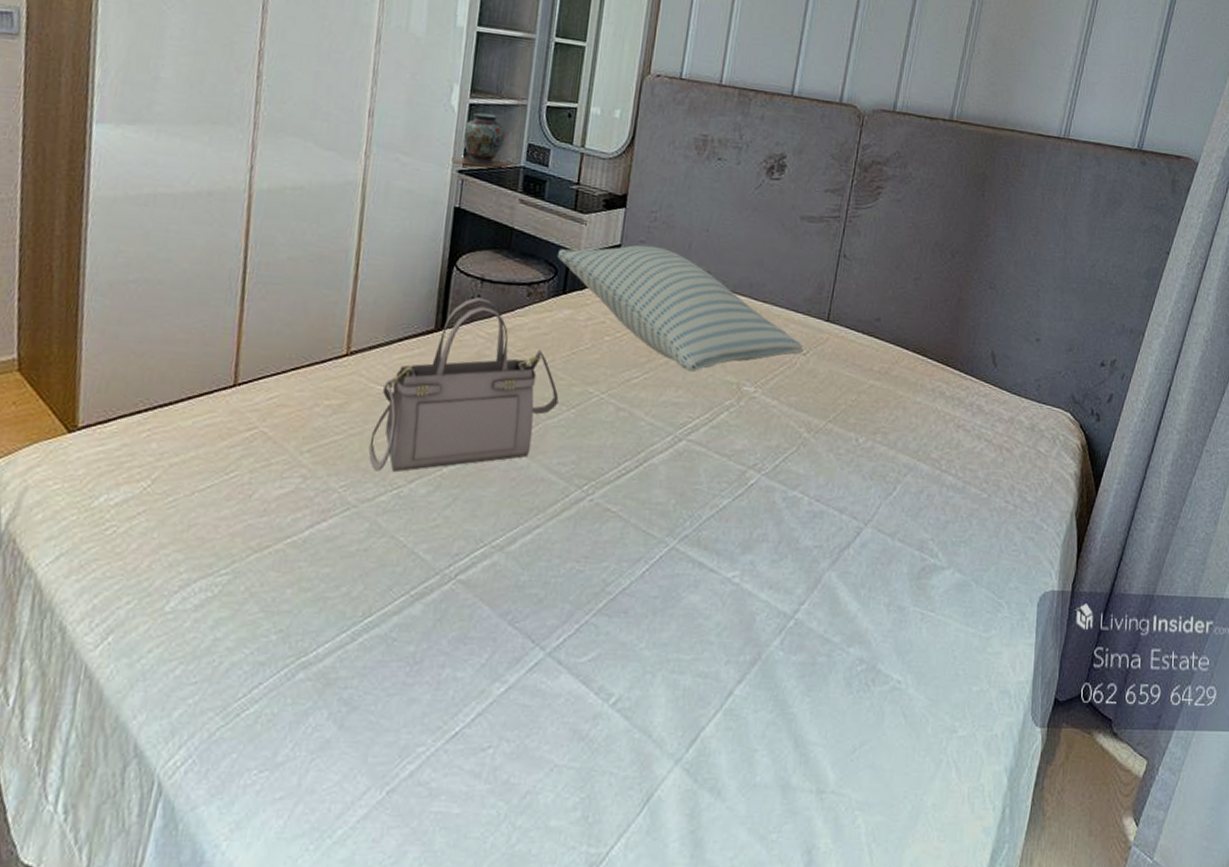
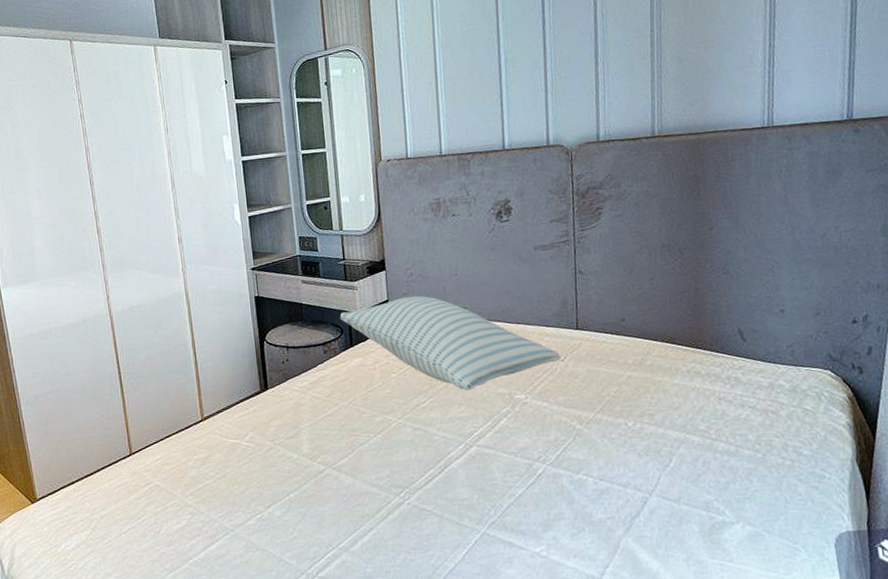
handbag: present [368,297,559,473] -> none [232,361,366,503]
decorative vase: present [450,112,507,168] -> none [244,220,286,264]

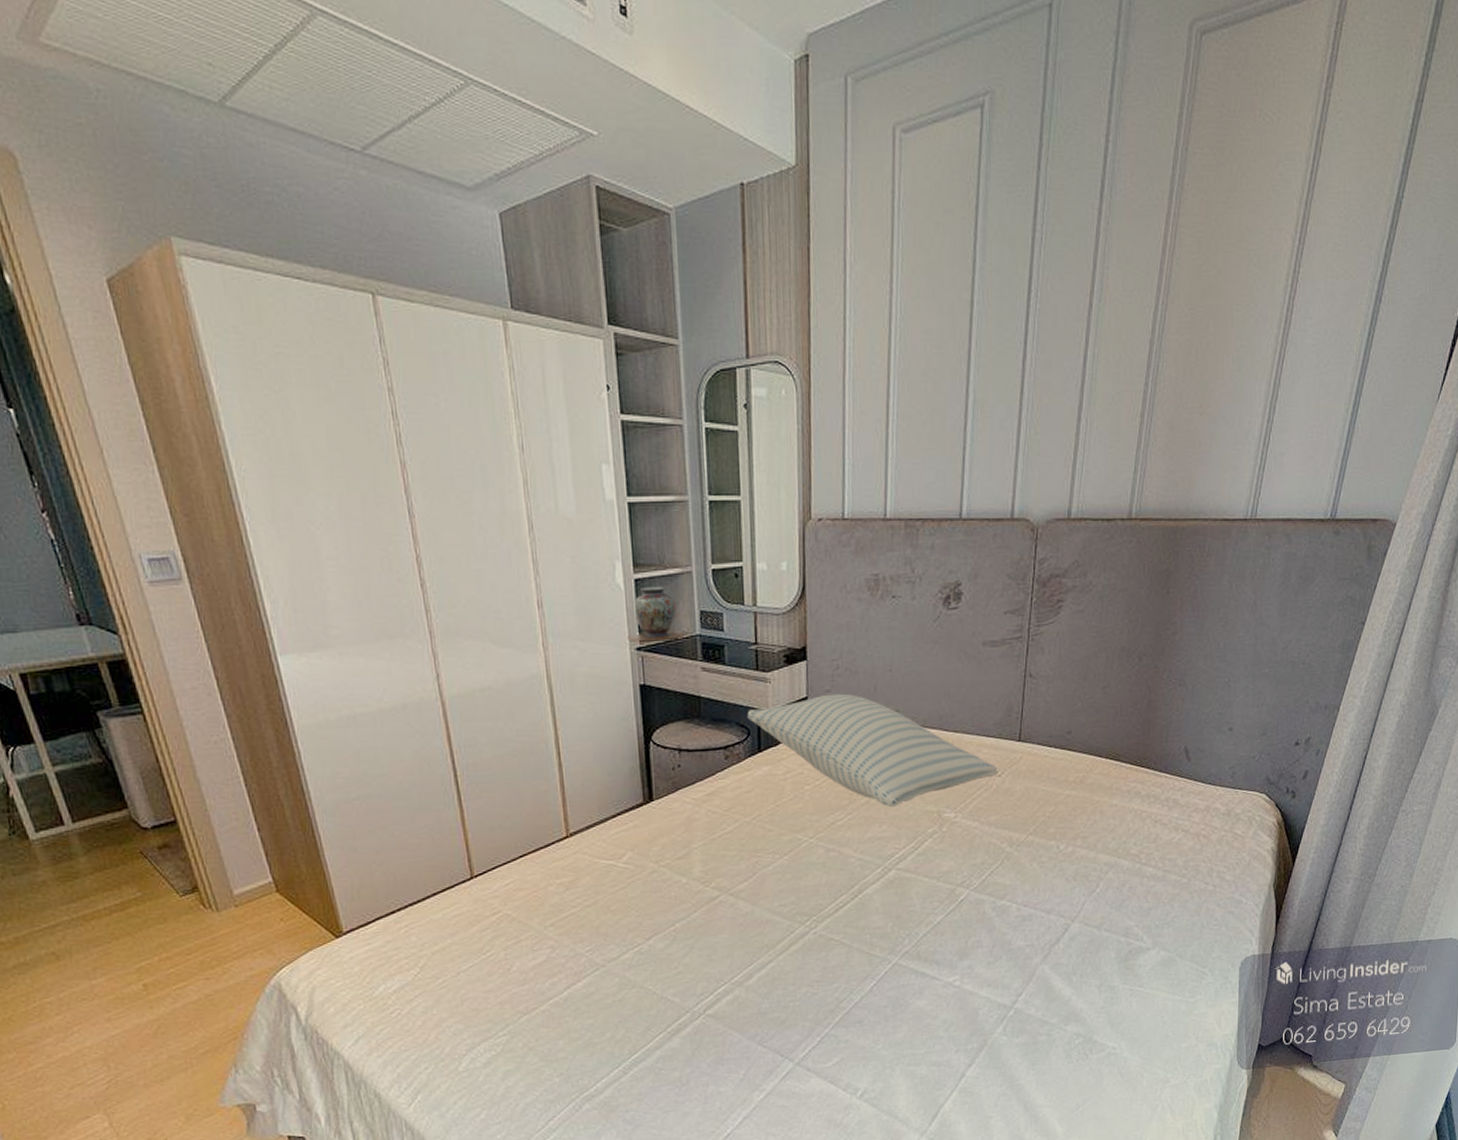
decorative vase: none [244,220,286,264] -> present [626,586,683,642]

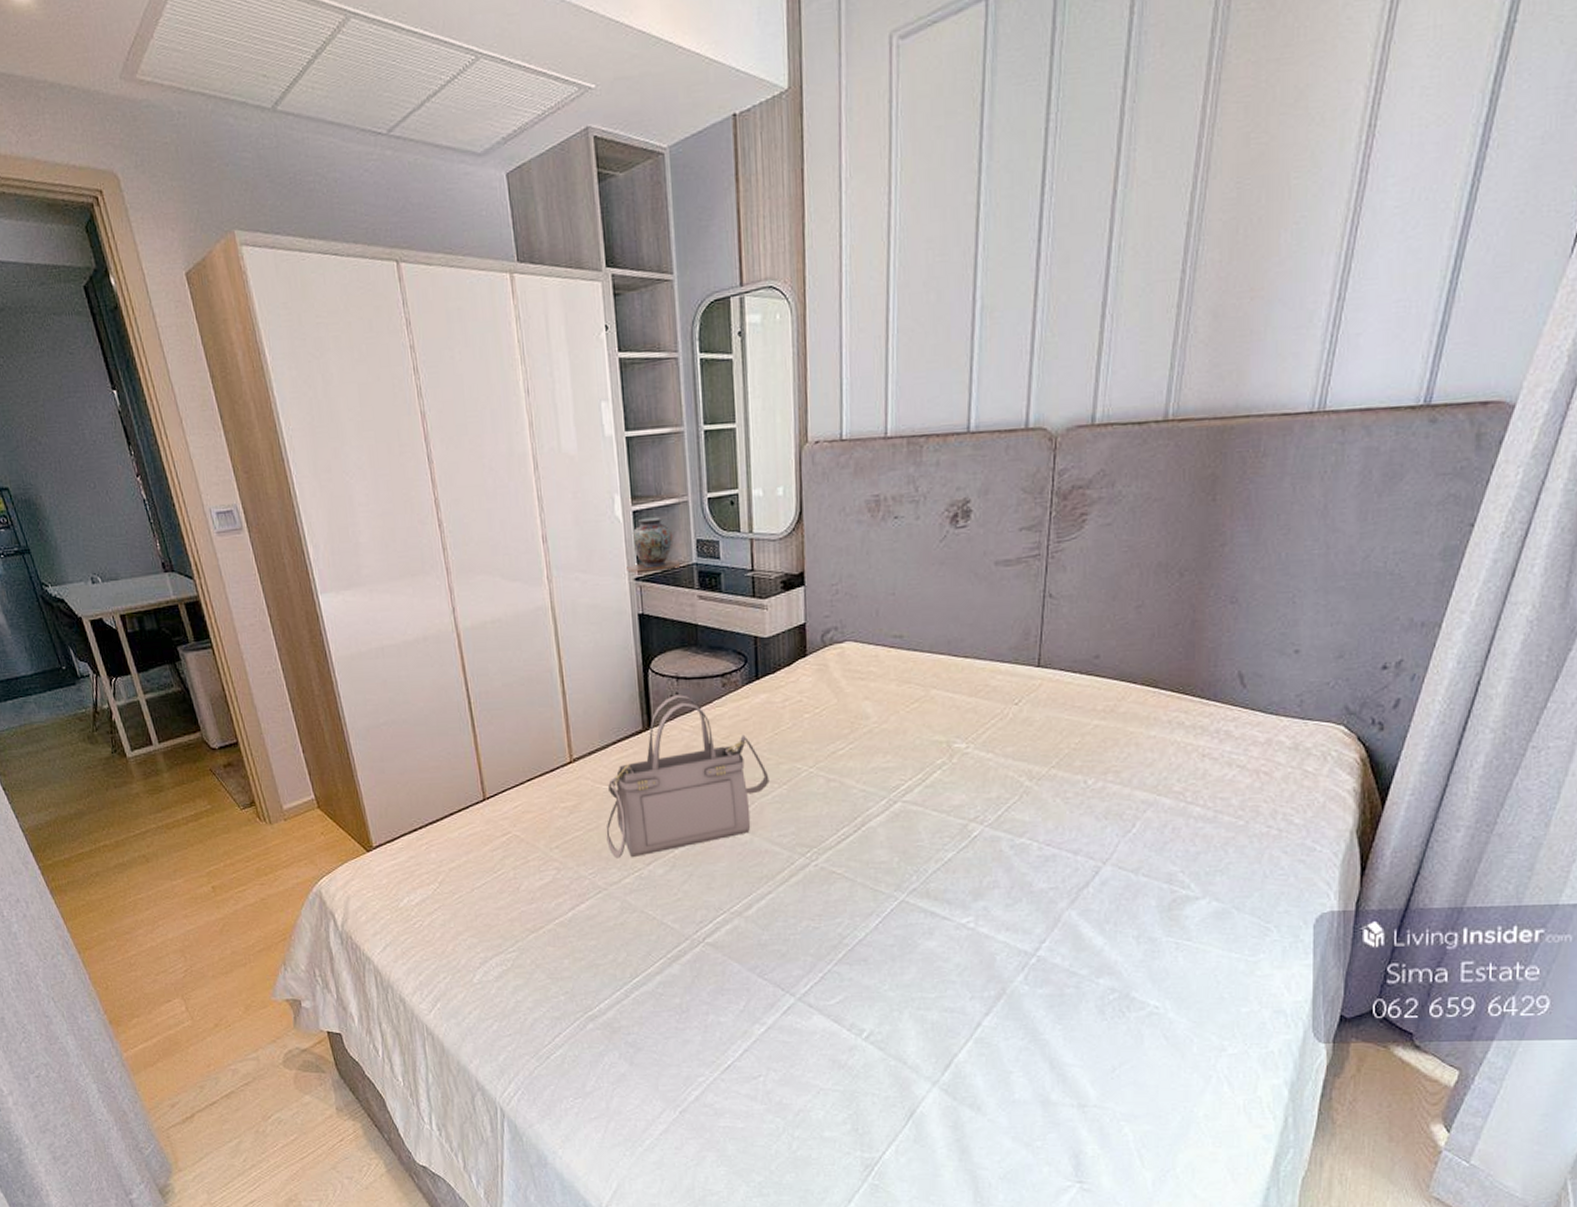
handbag: none [604,767,771,934] -> present [606,695,770,859]
pillow: present [747,693,998,808] -> none [744,618,1015,737]

